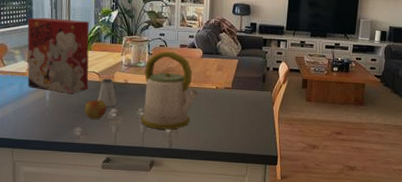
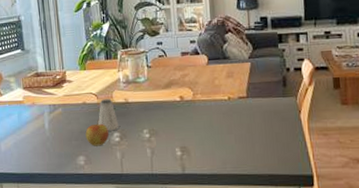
cereal box: present [27,17,90,93] -> none [19,38,87,119]
kettle: present [140,51,198,130] -> none [145,61,208,152]

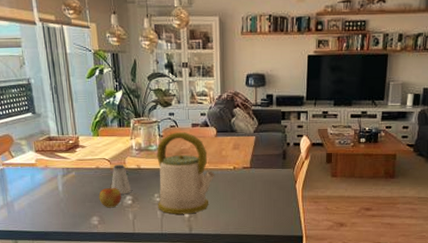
kettle: none [145,61,208,152] -> present [156,132,215,214]

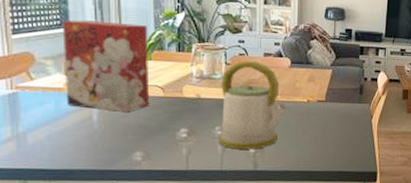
cereal box: none [29,104,101,182] -> present [62,19,150,112]
apple: present [99,183,121,208] -> none [145,113,174,142]
saltshaker: present [111,164,132,195] -> none [163,93,188,127]

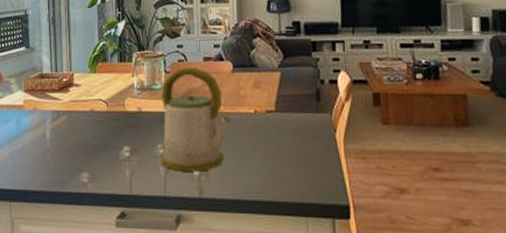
cereal box: present [62,19,150,112] -> none [23,36,95,128]

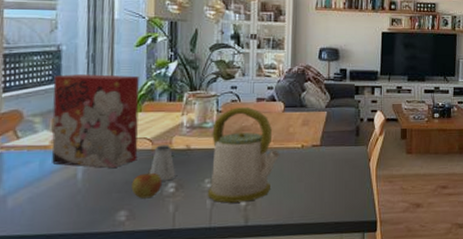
cereal box: none [23,36,95,128] -> present [51,74,140,168]
apple: none [91,129,117,162] -> present [131,167,162,199]
saltshaker: none [107,107,130,145] -> present [150,145,176,181]

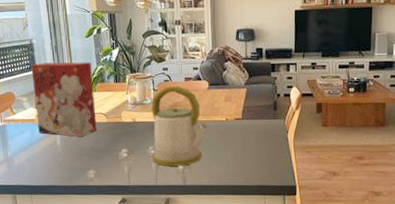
apple: present [131,167,162,199] -> none [95,136,117,161]
saltshaker: present [150,145,176,181] -> none [107,118,127,148]

